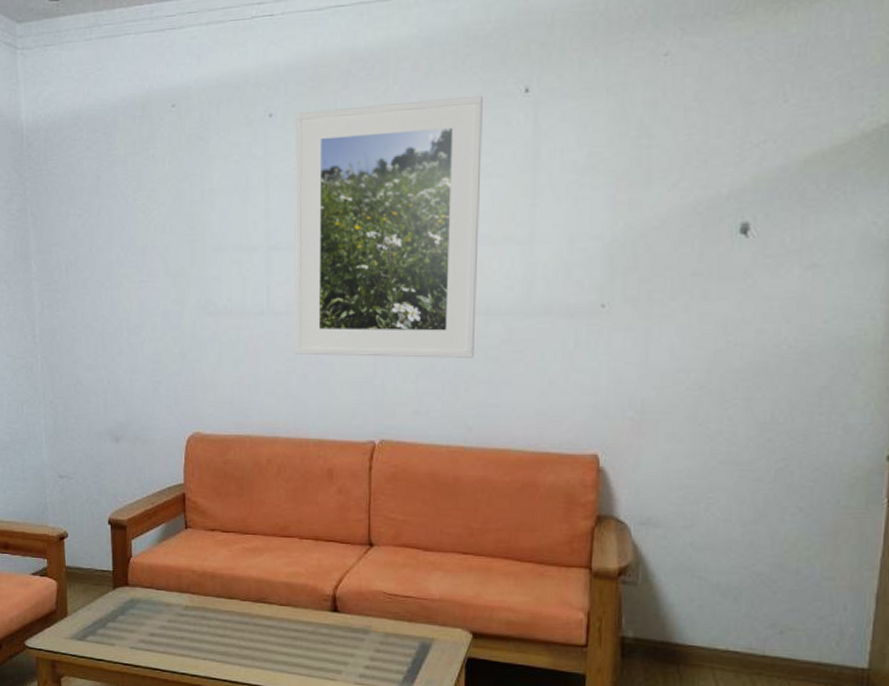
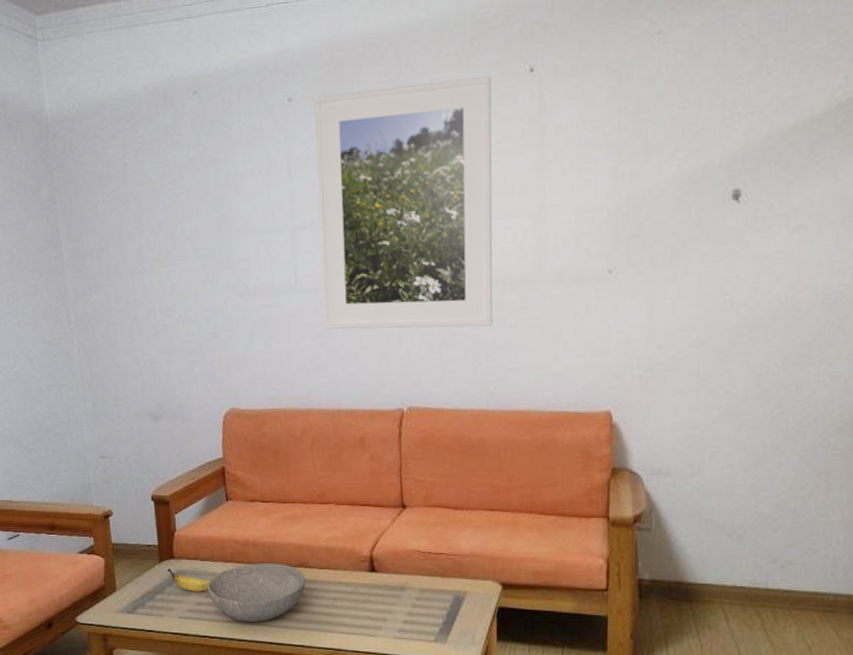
banana: none [121,596,167,622] -> present [167,568,213,592]
bowl: none [161,596,264,658] -> present [207,563,306,622]

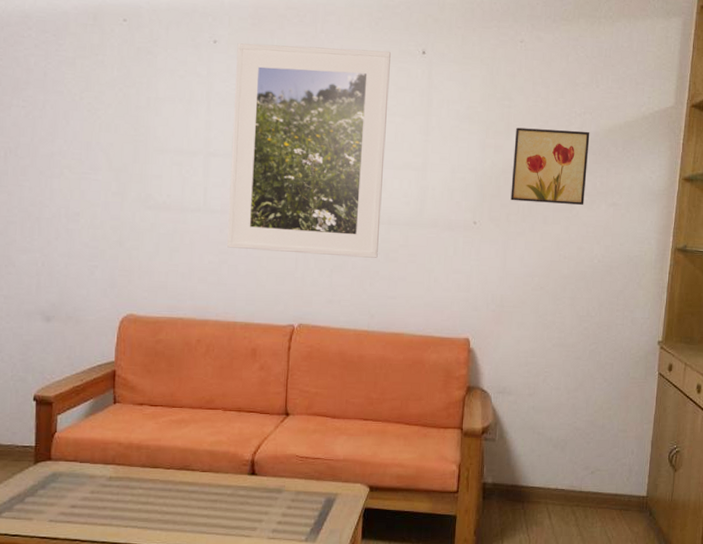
banana: present [167,568,213,592] -> none [42,470,90,494]
bowl: present [207,563,306,622] -> none [84,466,187,524]
wall art: none [655,136,761,239] -> present [510,127,590,205]

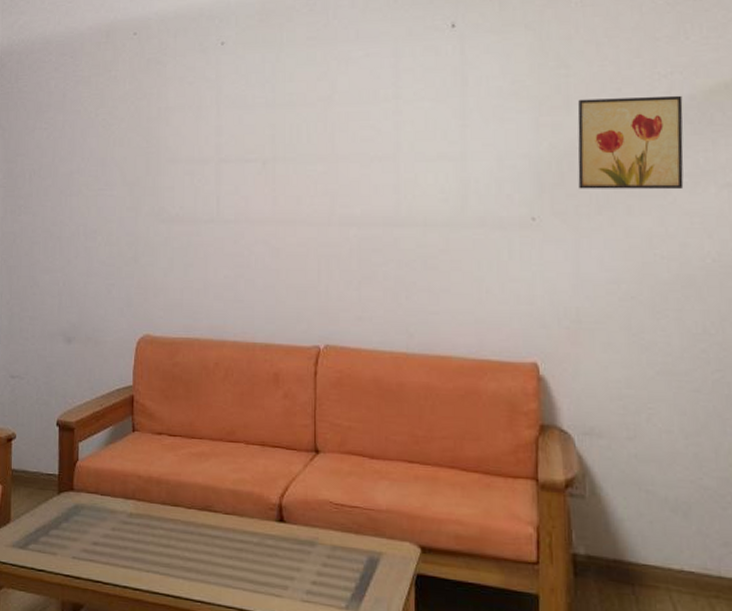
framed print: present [227,43,391,258] -> none [243,29,415,266]

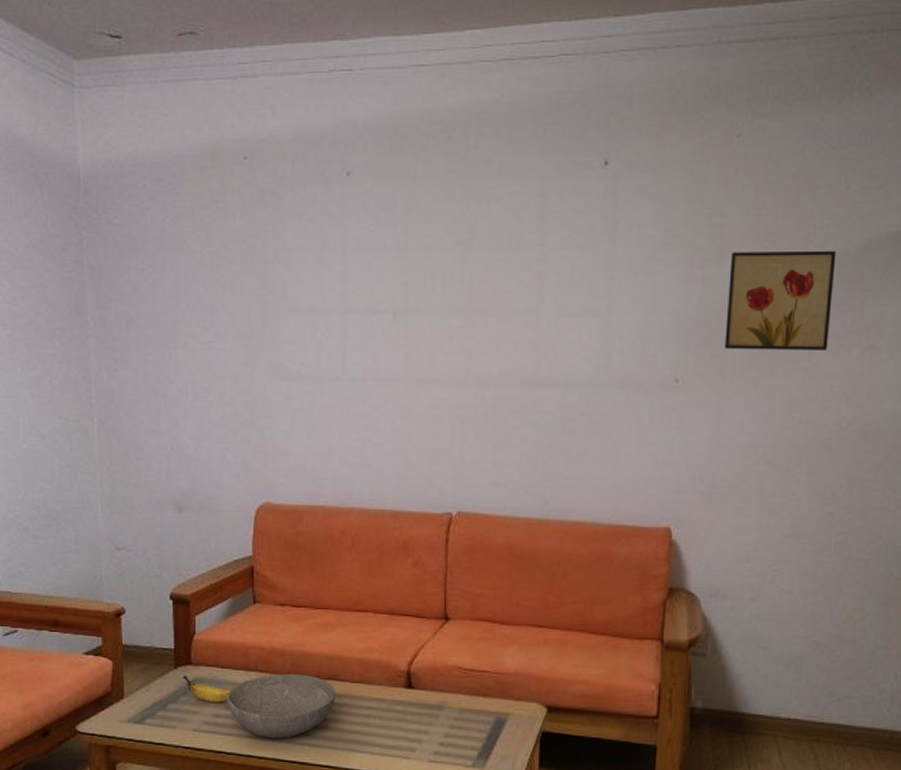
banana: none [65,501,111,530] -> present [183,675,233,703]
bowl: none [105,502,209,570] -> present [226,673,336,738]

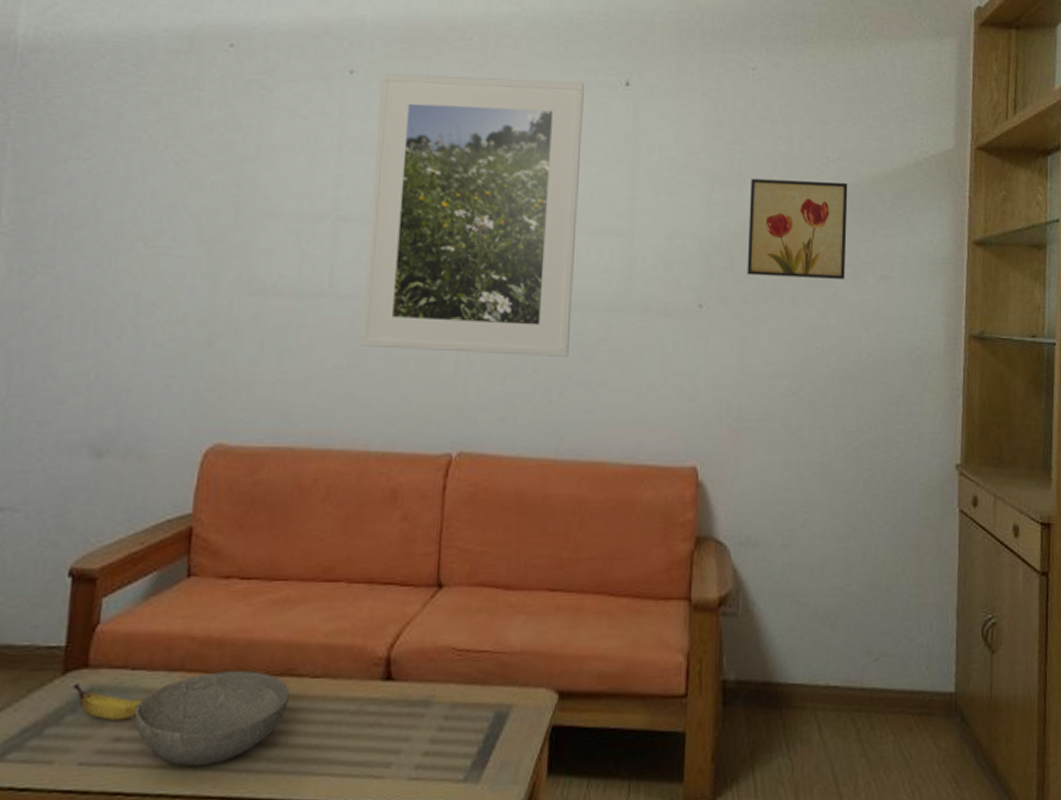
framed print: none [371,165,563,429] -> present [360,73,584,357]

